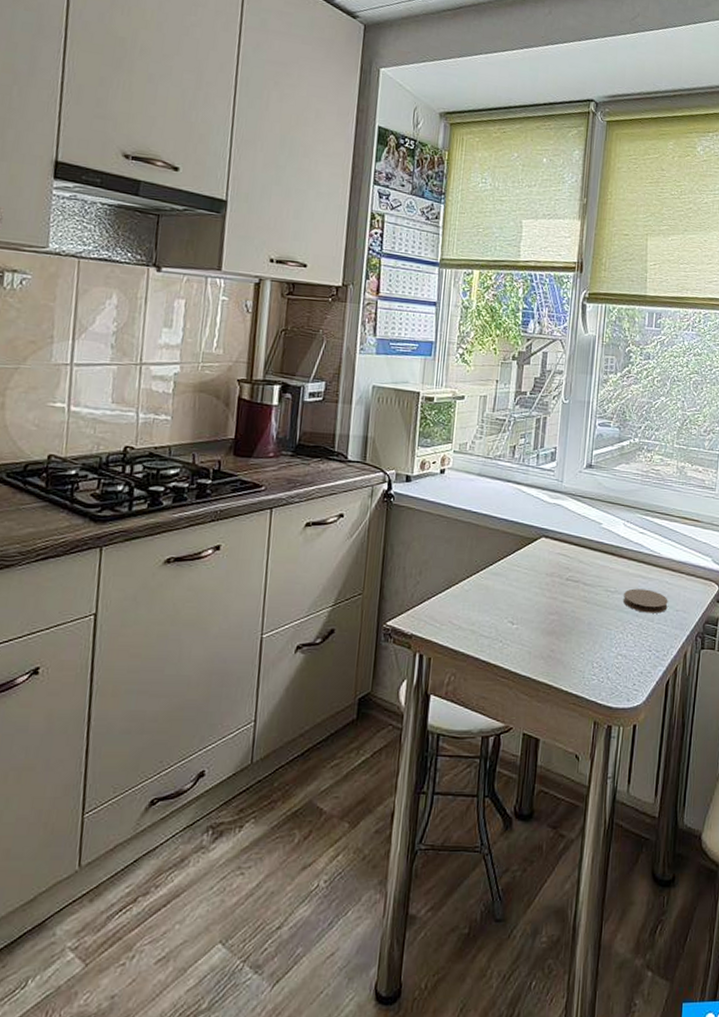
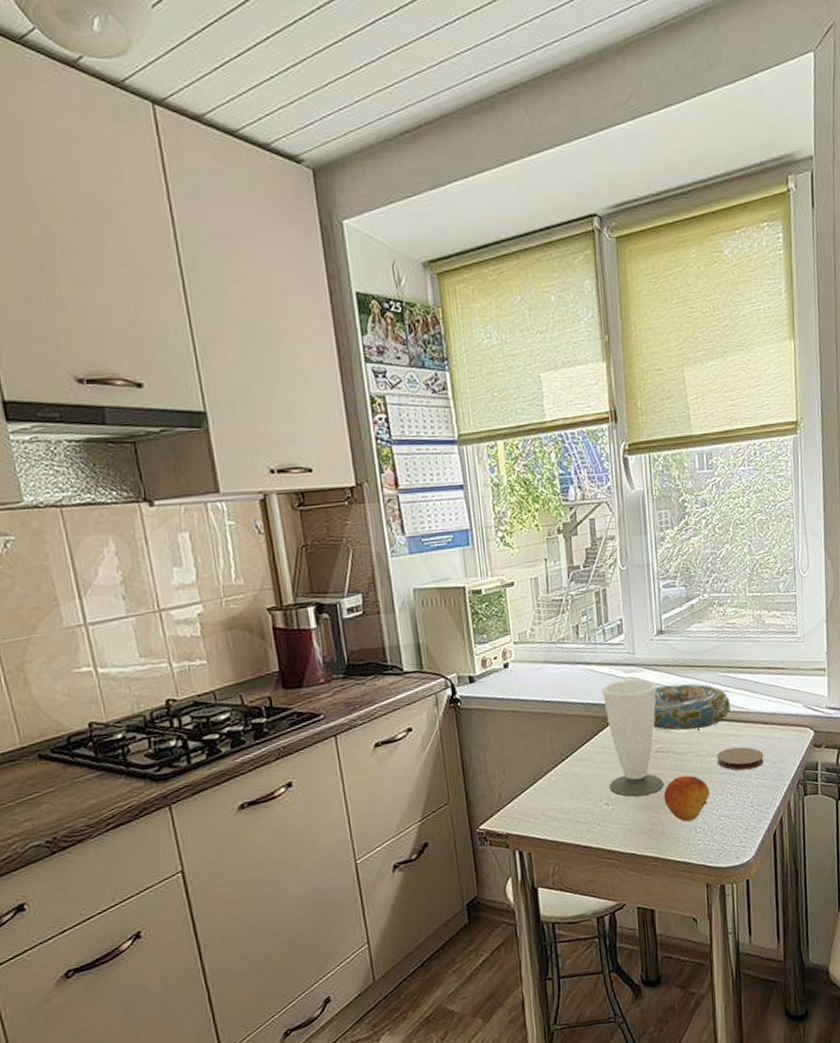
cup: none [517,504,578,621] -> present [601,679,664,797]
decorative bowl: none [567,516,644,566] -> present [652,683,732,732]
fruit: none [567,608,612,654] -> present [663,775,710,822]

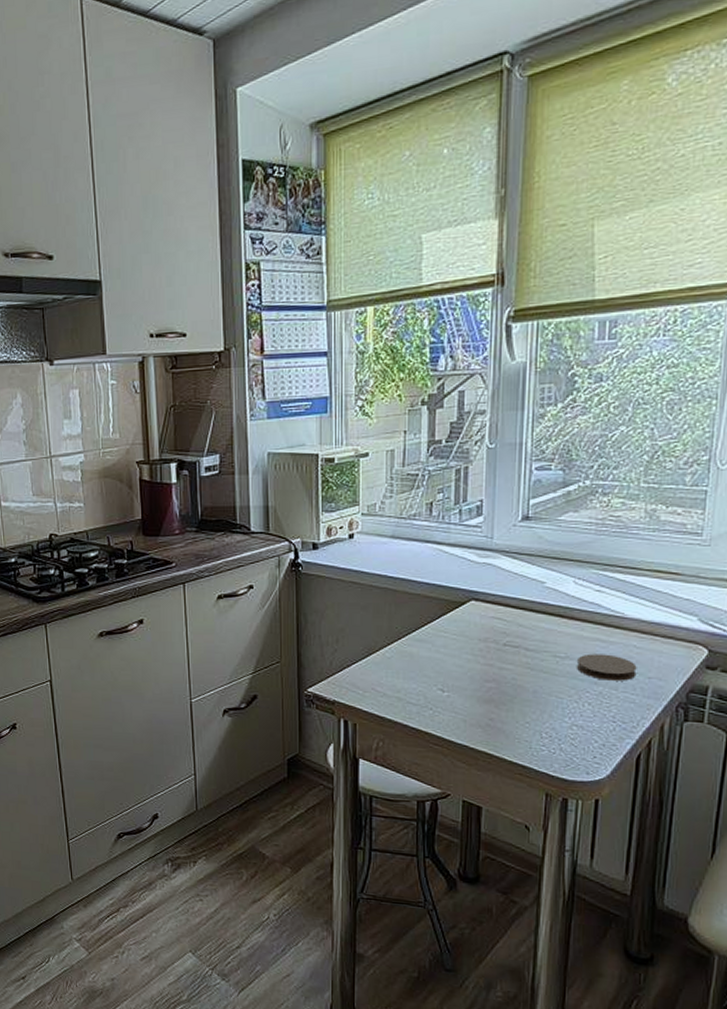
cup: present [601,679,664,797] -> none [446,565,514,689]
decorative bowl: present [652,683,732,732] -> none [503,574,603,629]
fruit: present [663,775,710,822] -> none [507,675,563,724]

